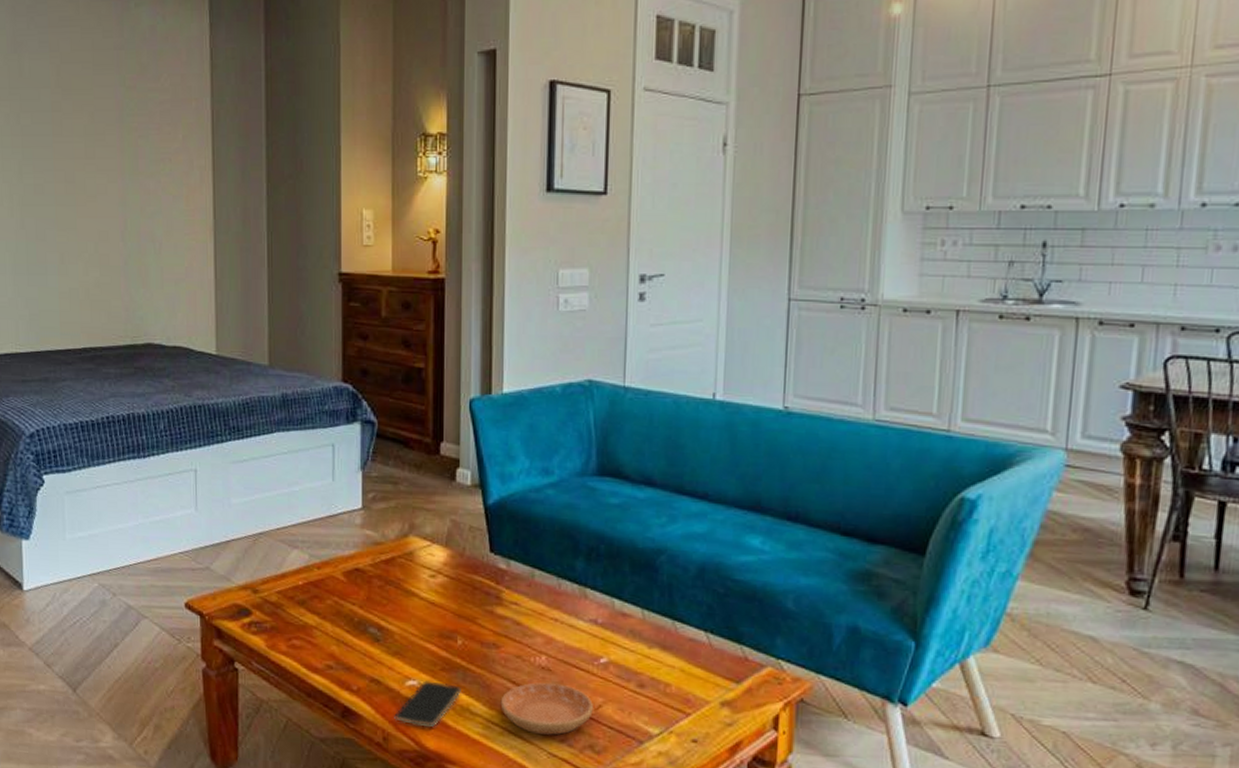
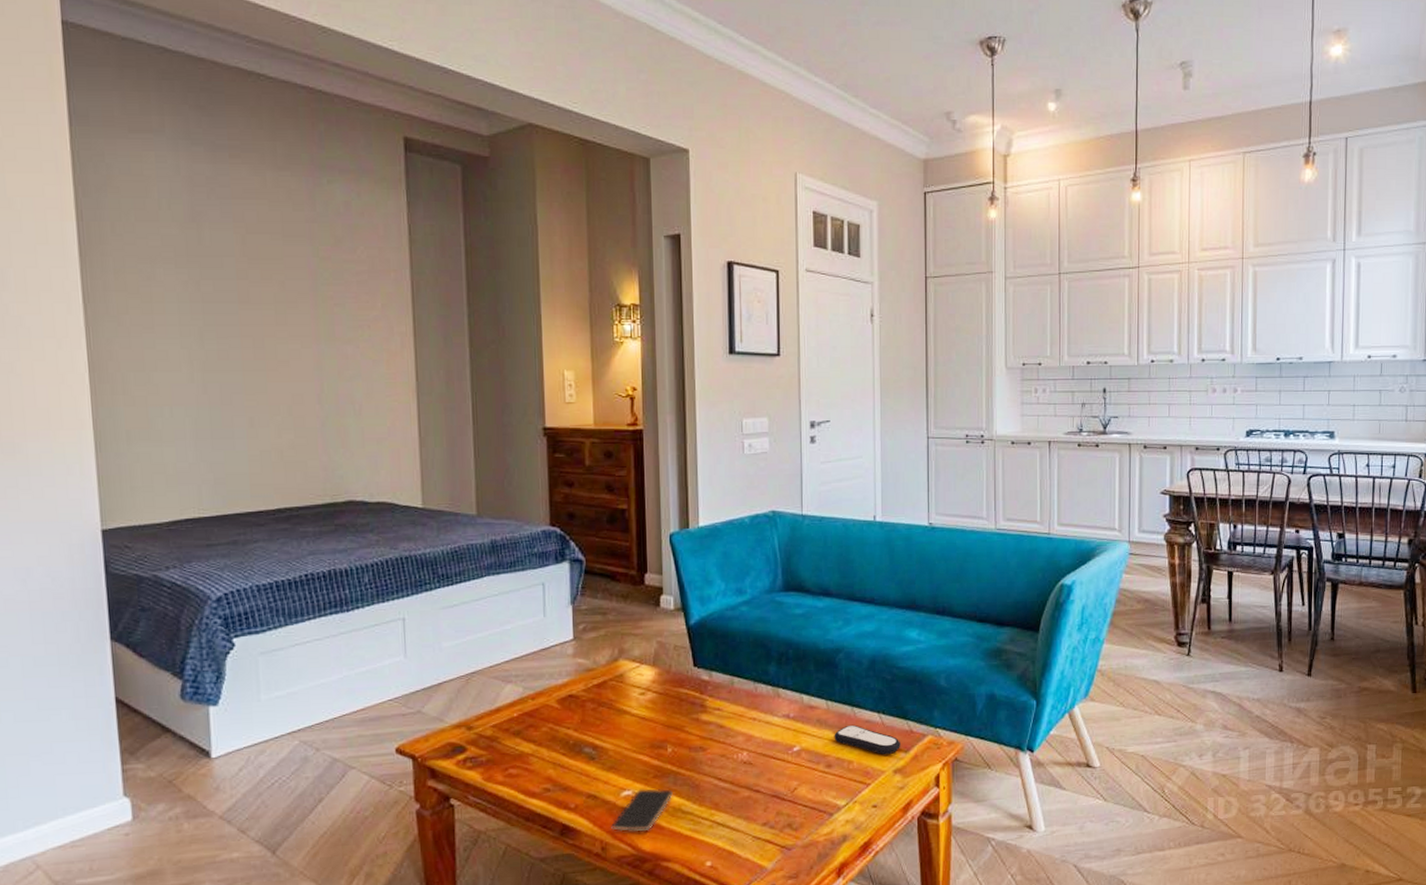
saucer: present [500,682,593,735] -> none [709,774,790,822]
remote control: none [649,641,733,682] -> present [834,724,902,754]

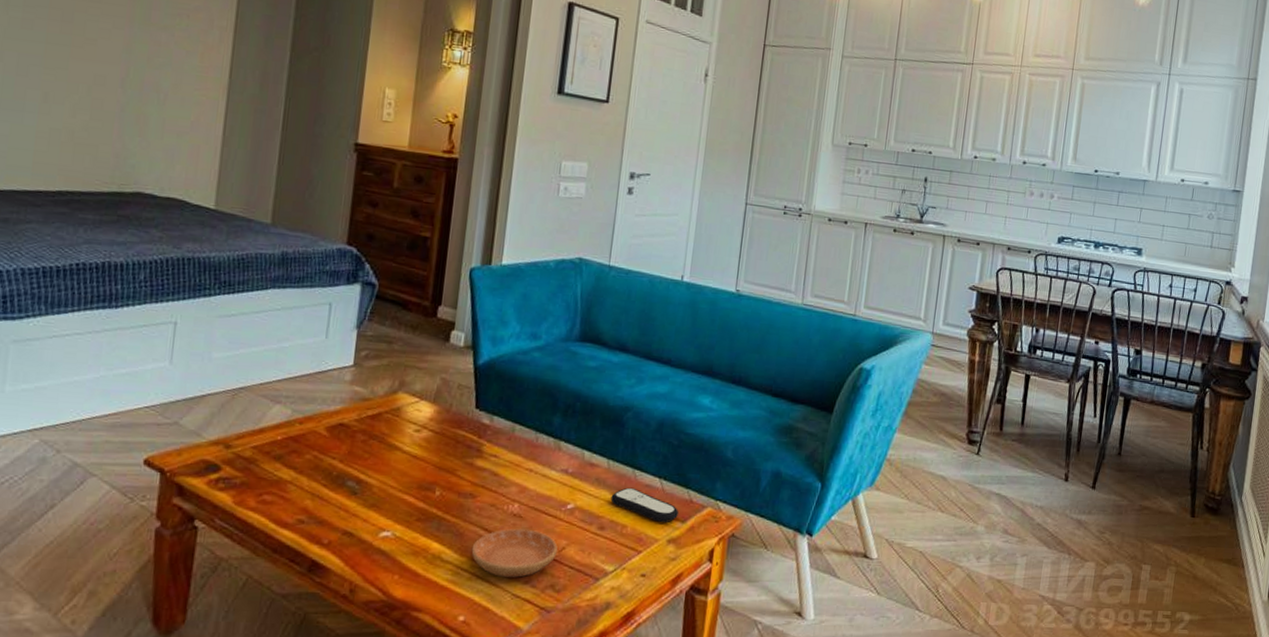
smartphone: present [611,788,673,832] -> none [363,531,435,576]
saucer: none [709,774,790,822] -> present [471,528,558,578]

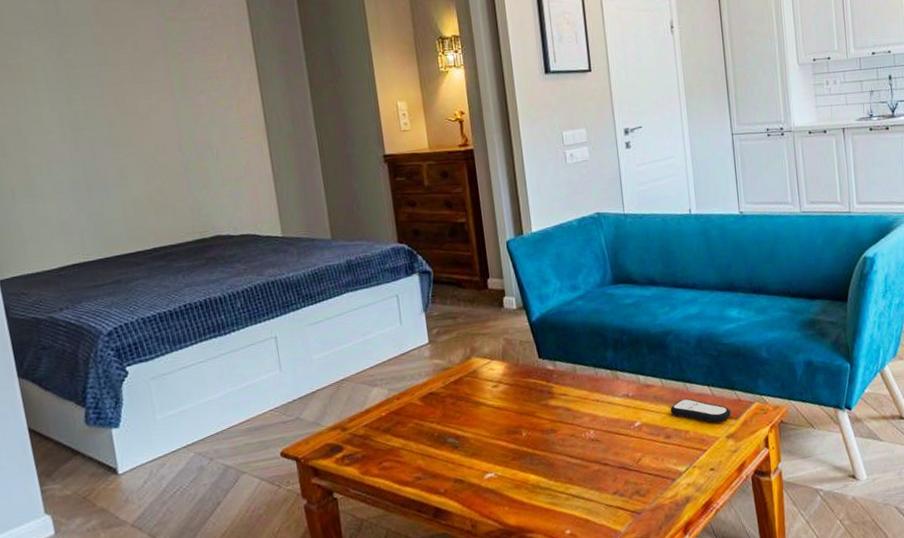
saucer: present [471,528,558,578] -> none [563,449,635,493]

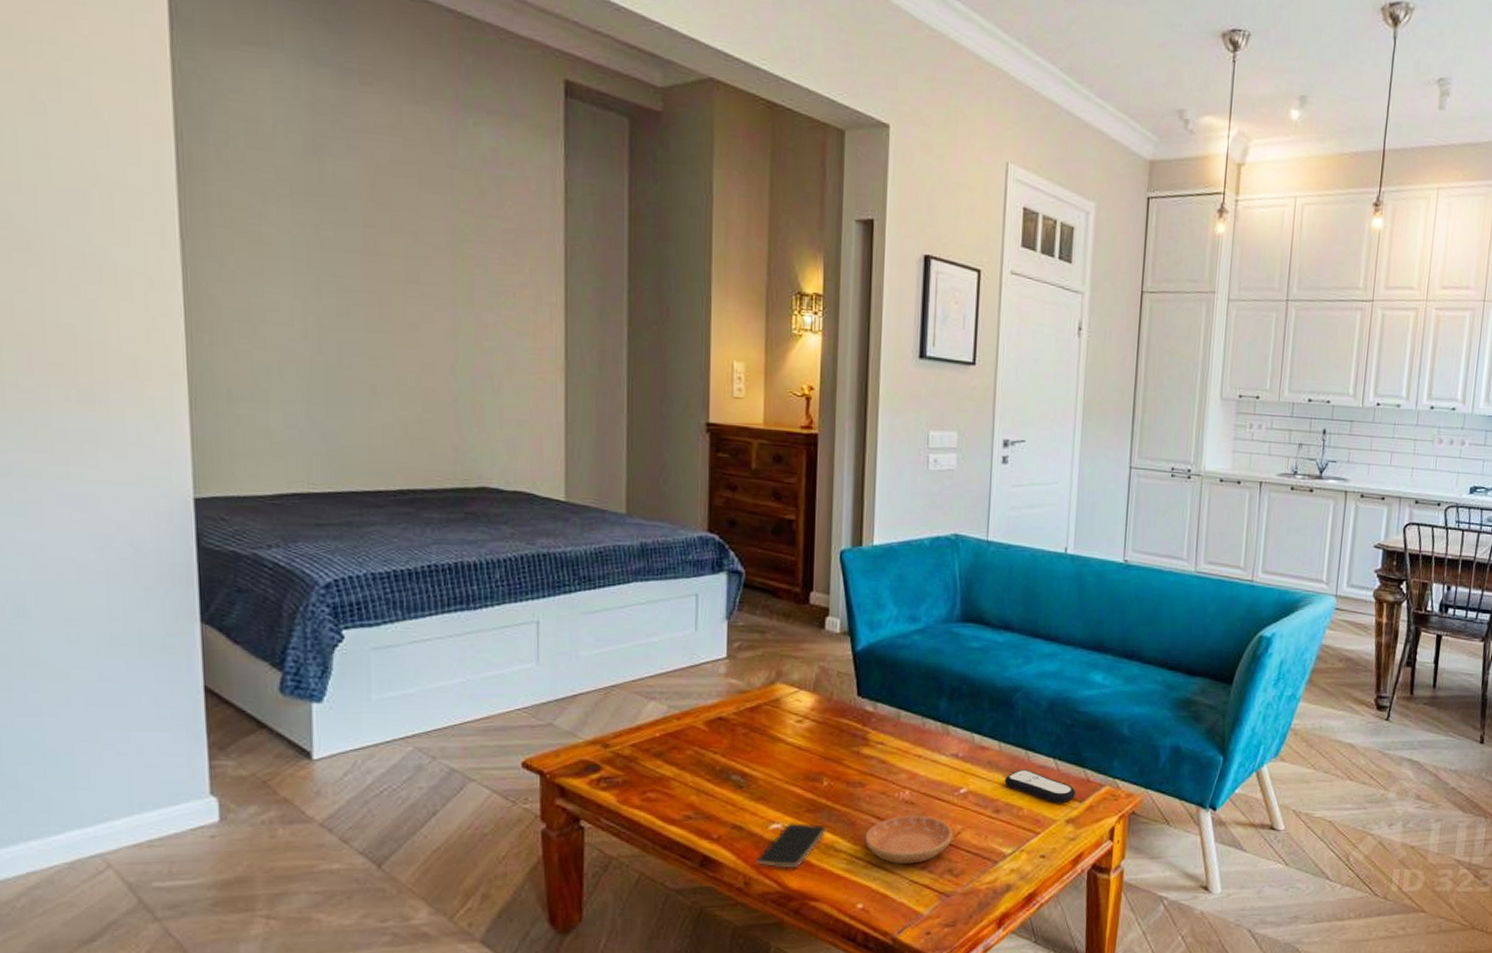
smartphone: none [478,469,531,510] -> present [756,823,826,867]
saucer: none [563,449,635,493] -> present [865,815,953,864]

